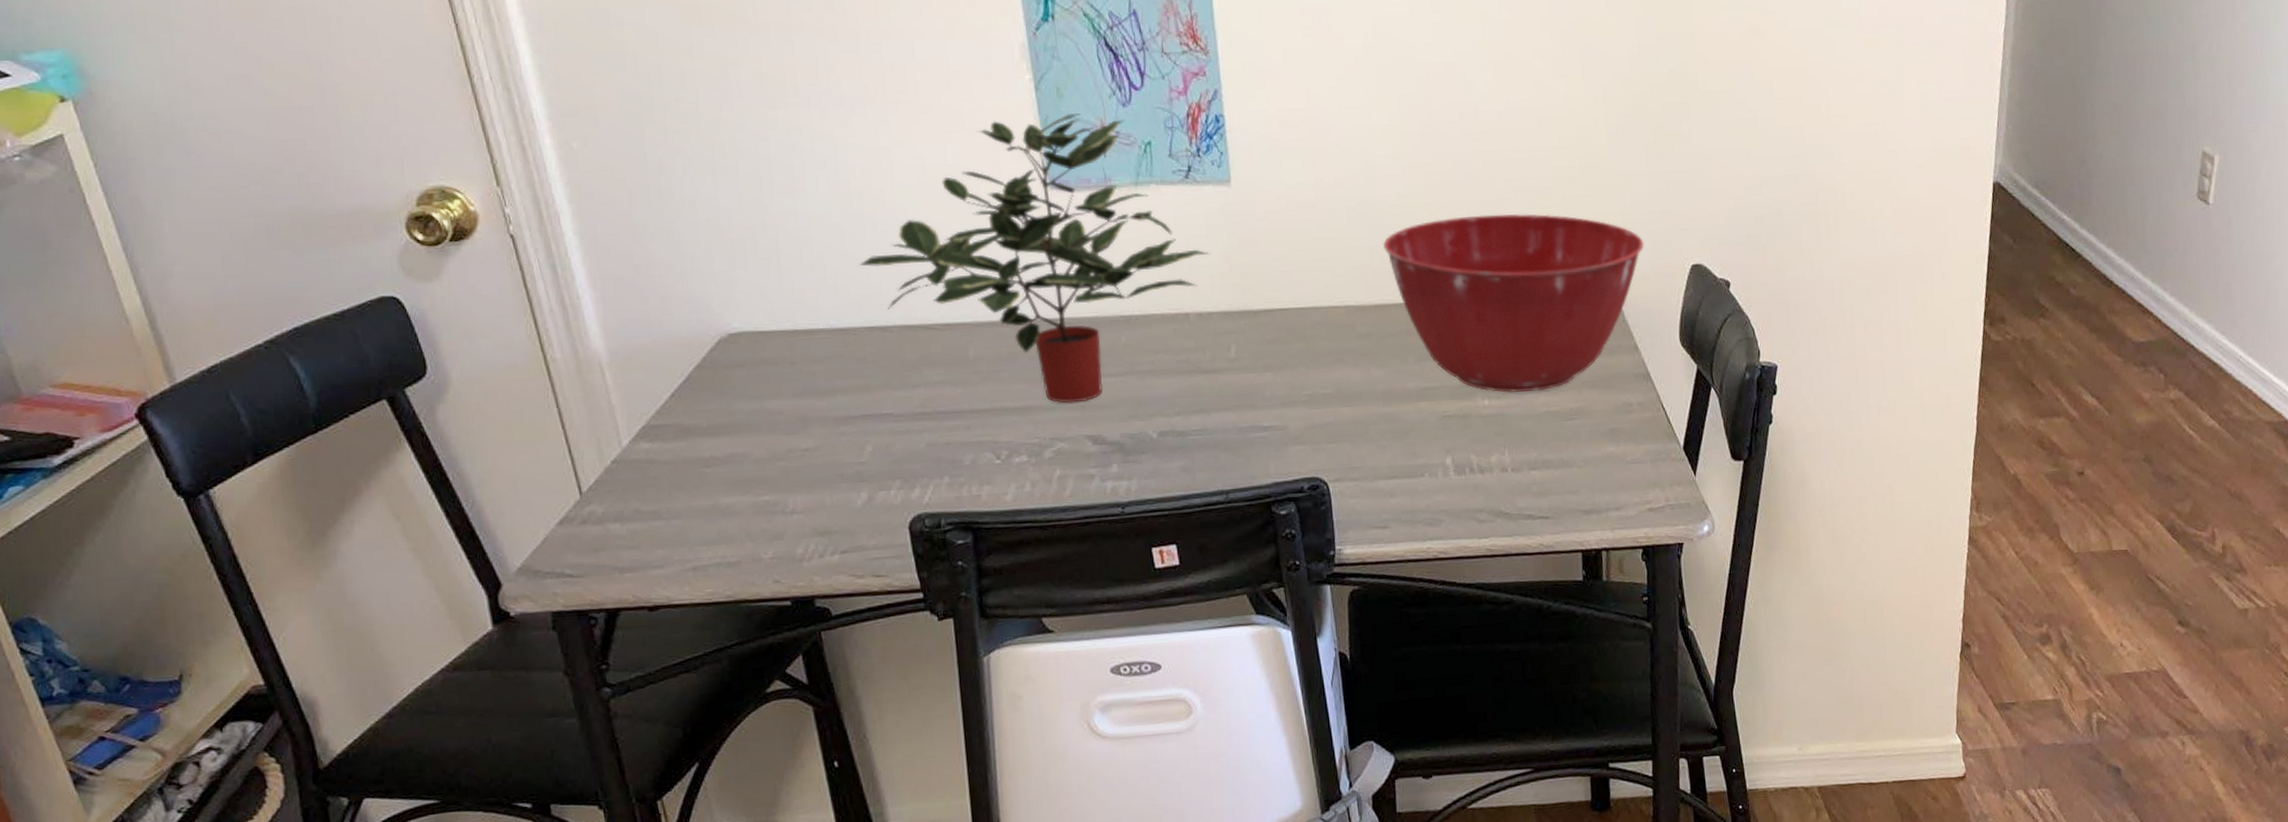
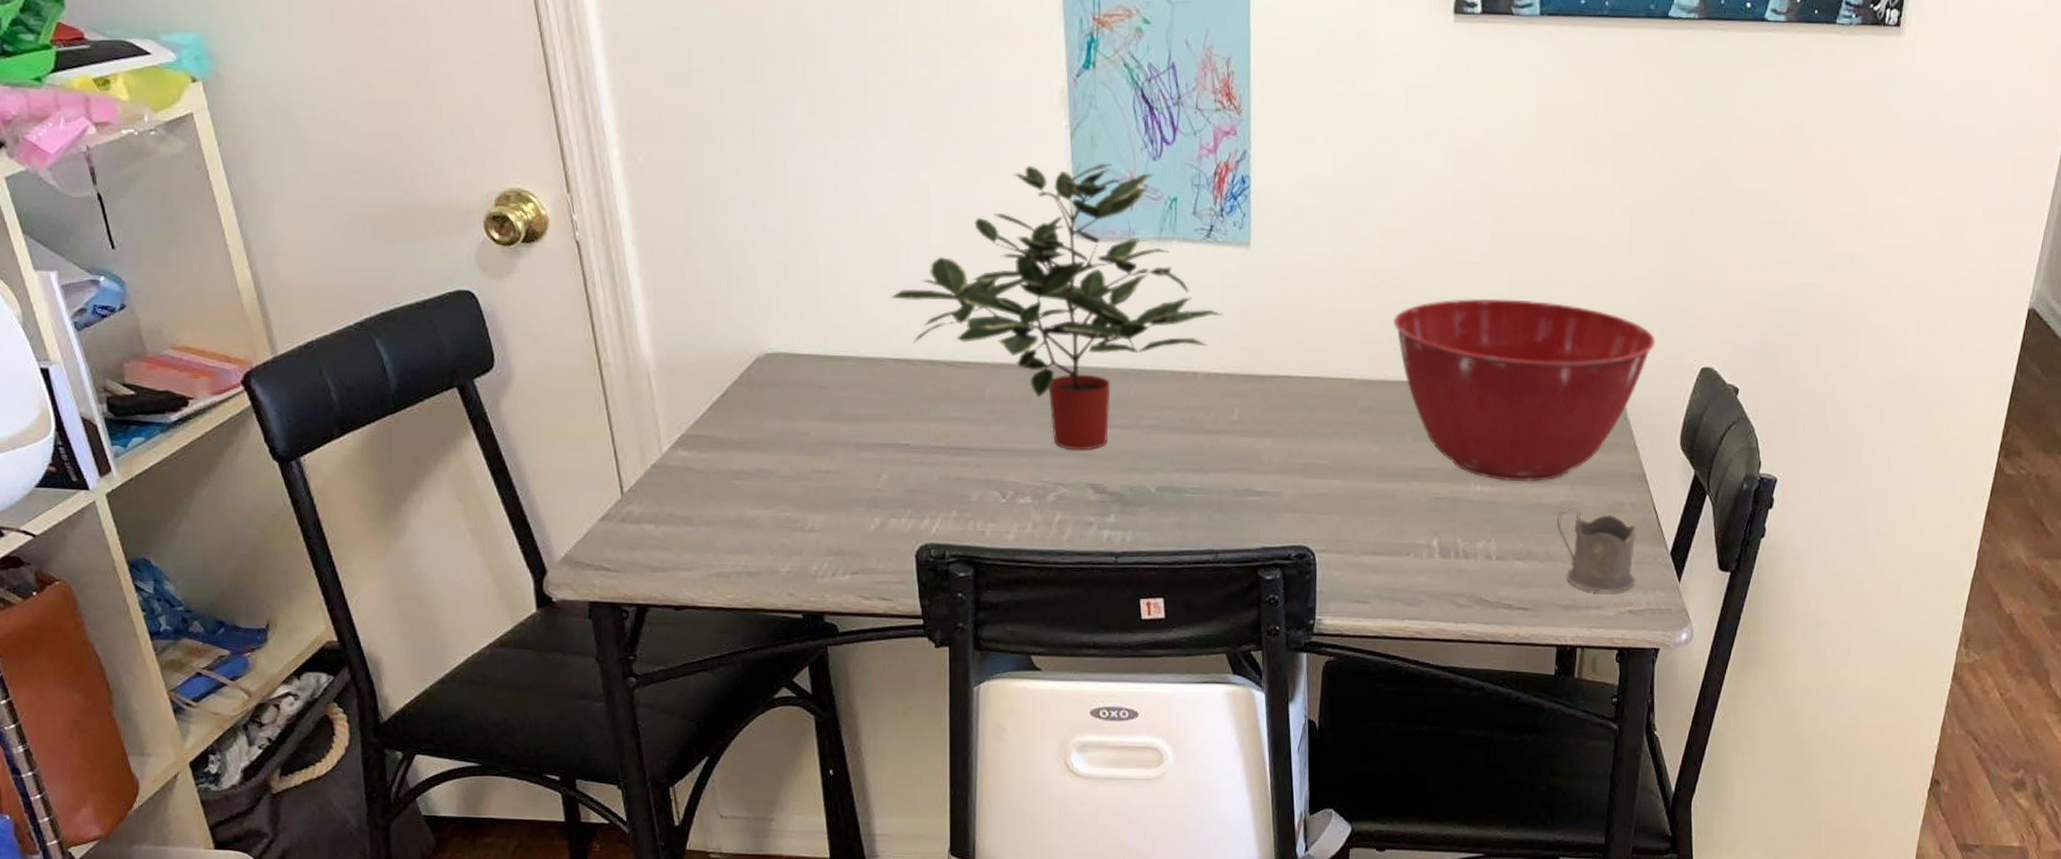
tea glass holder: none [1567,412,1652,494] -> present [1556,507,1637,592]

